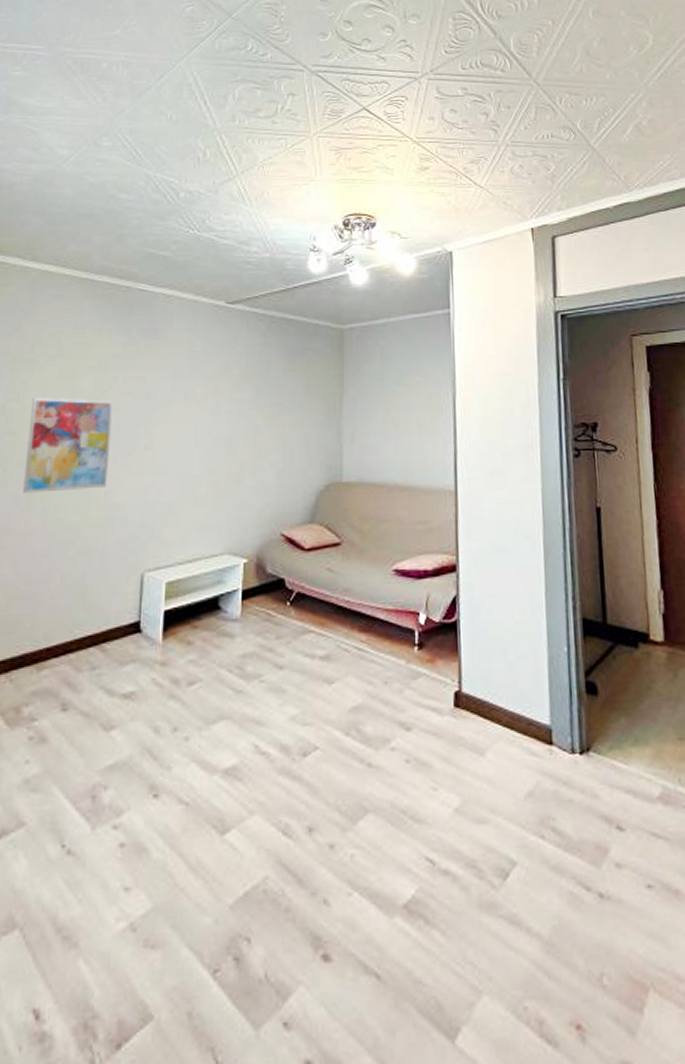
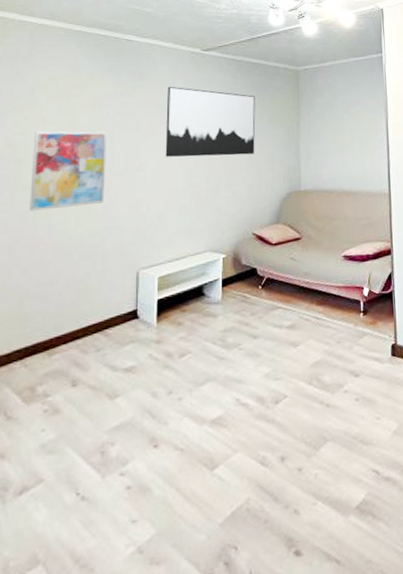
wall art: none [179,346,289,435] -> present [165,86,256,157]

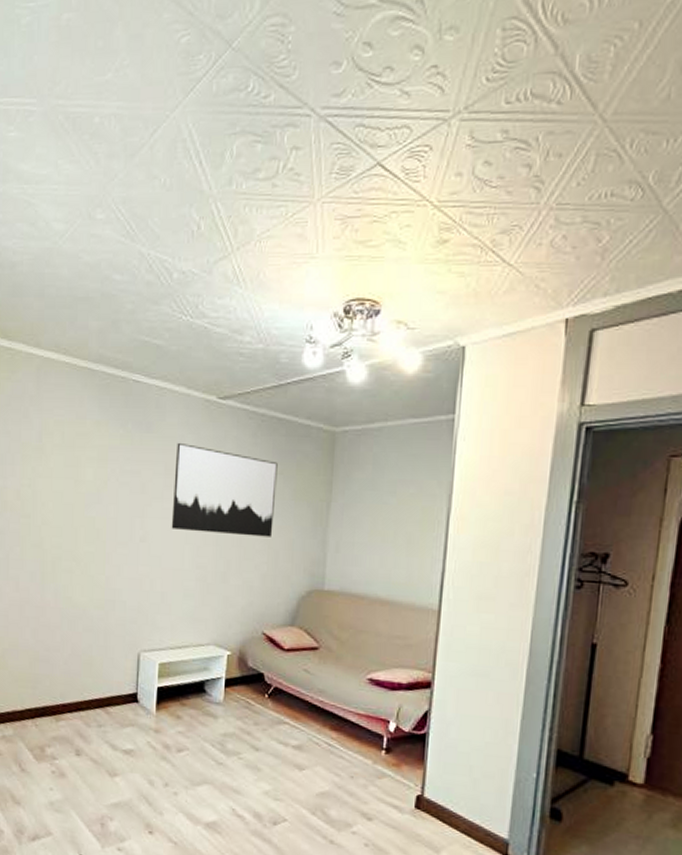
wall art: present [29,131,107,211] -> none [38,484,111,573]

